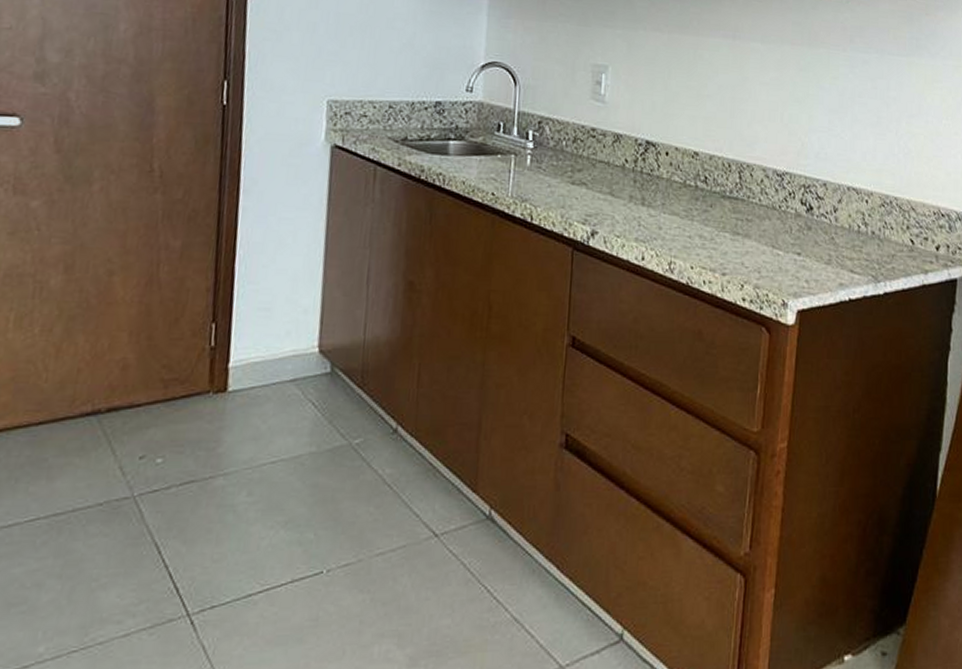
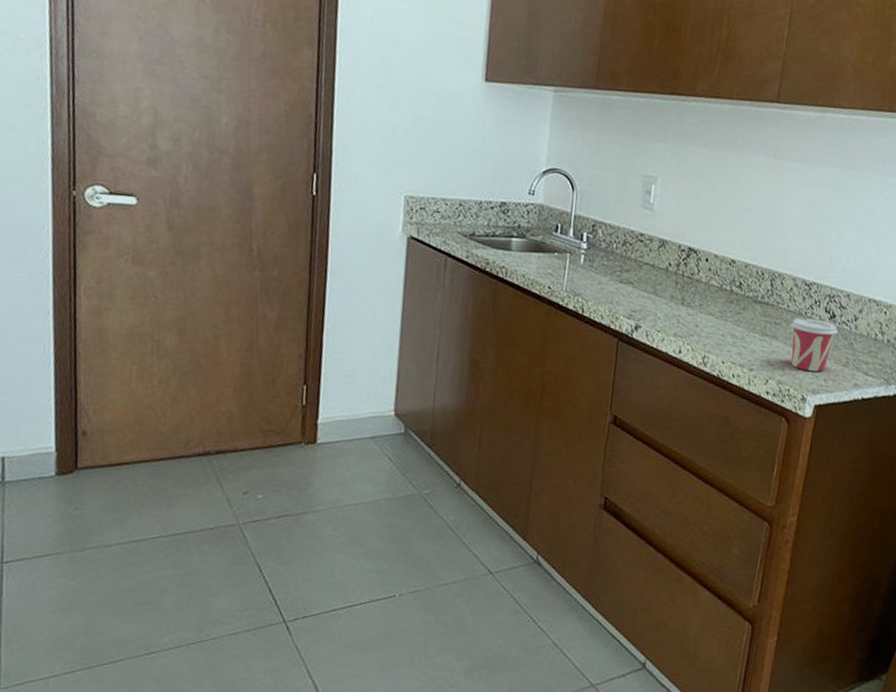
cup: none [764,212,817,272] -> present [791,317,838,372]

